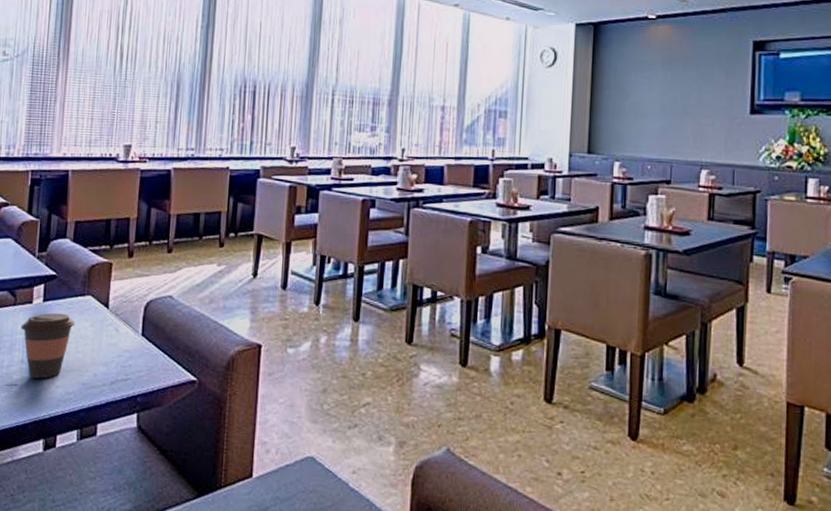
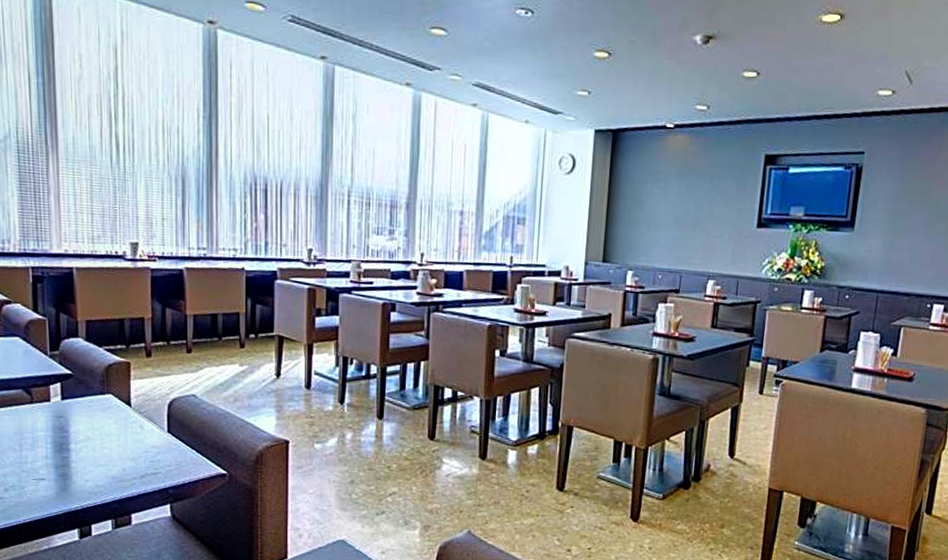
coffee cup: present [20,312,75,379] -> none [41,410,98,473]

